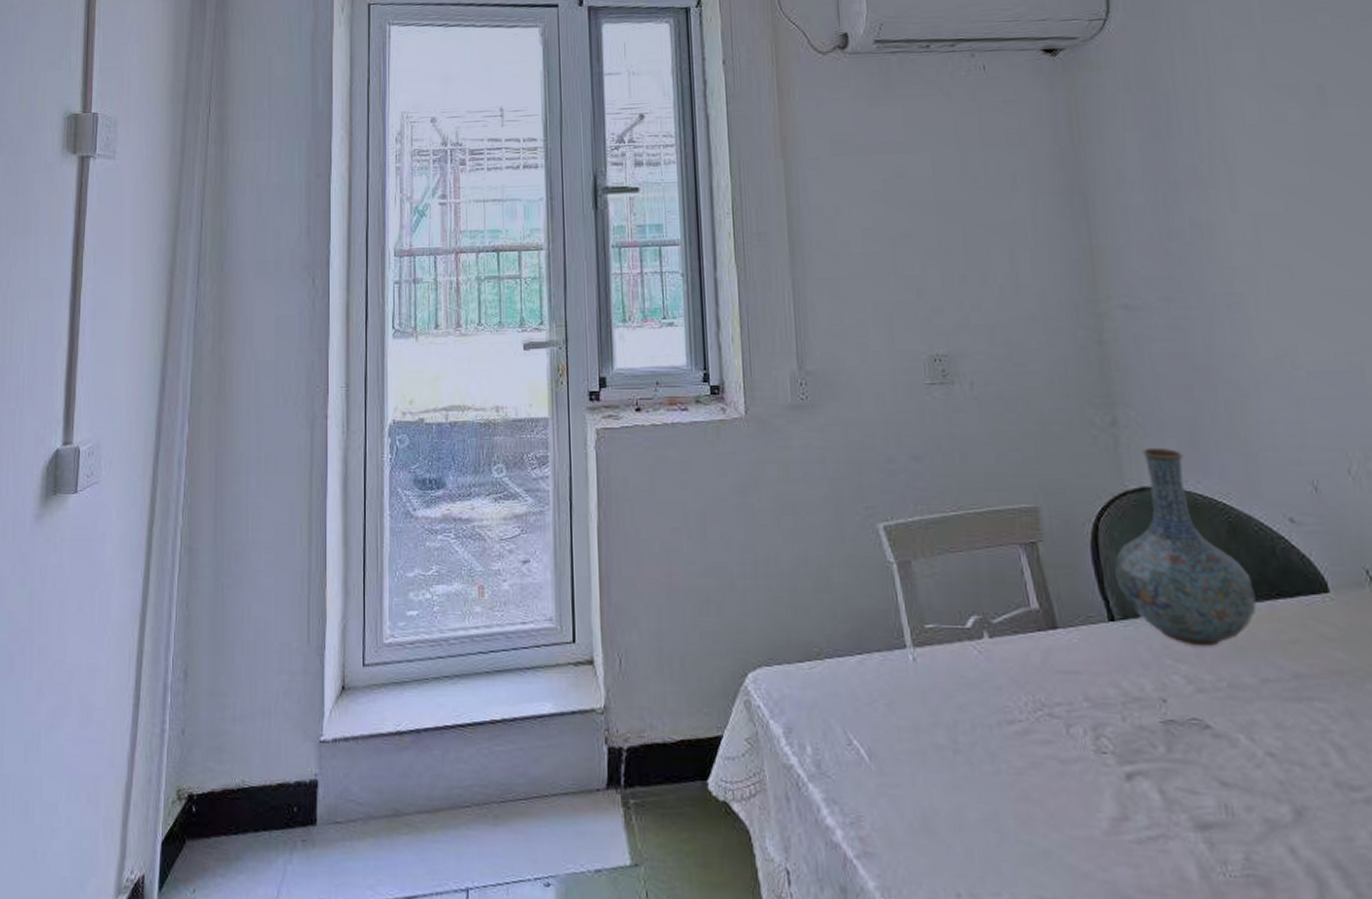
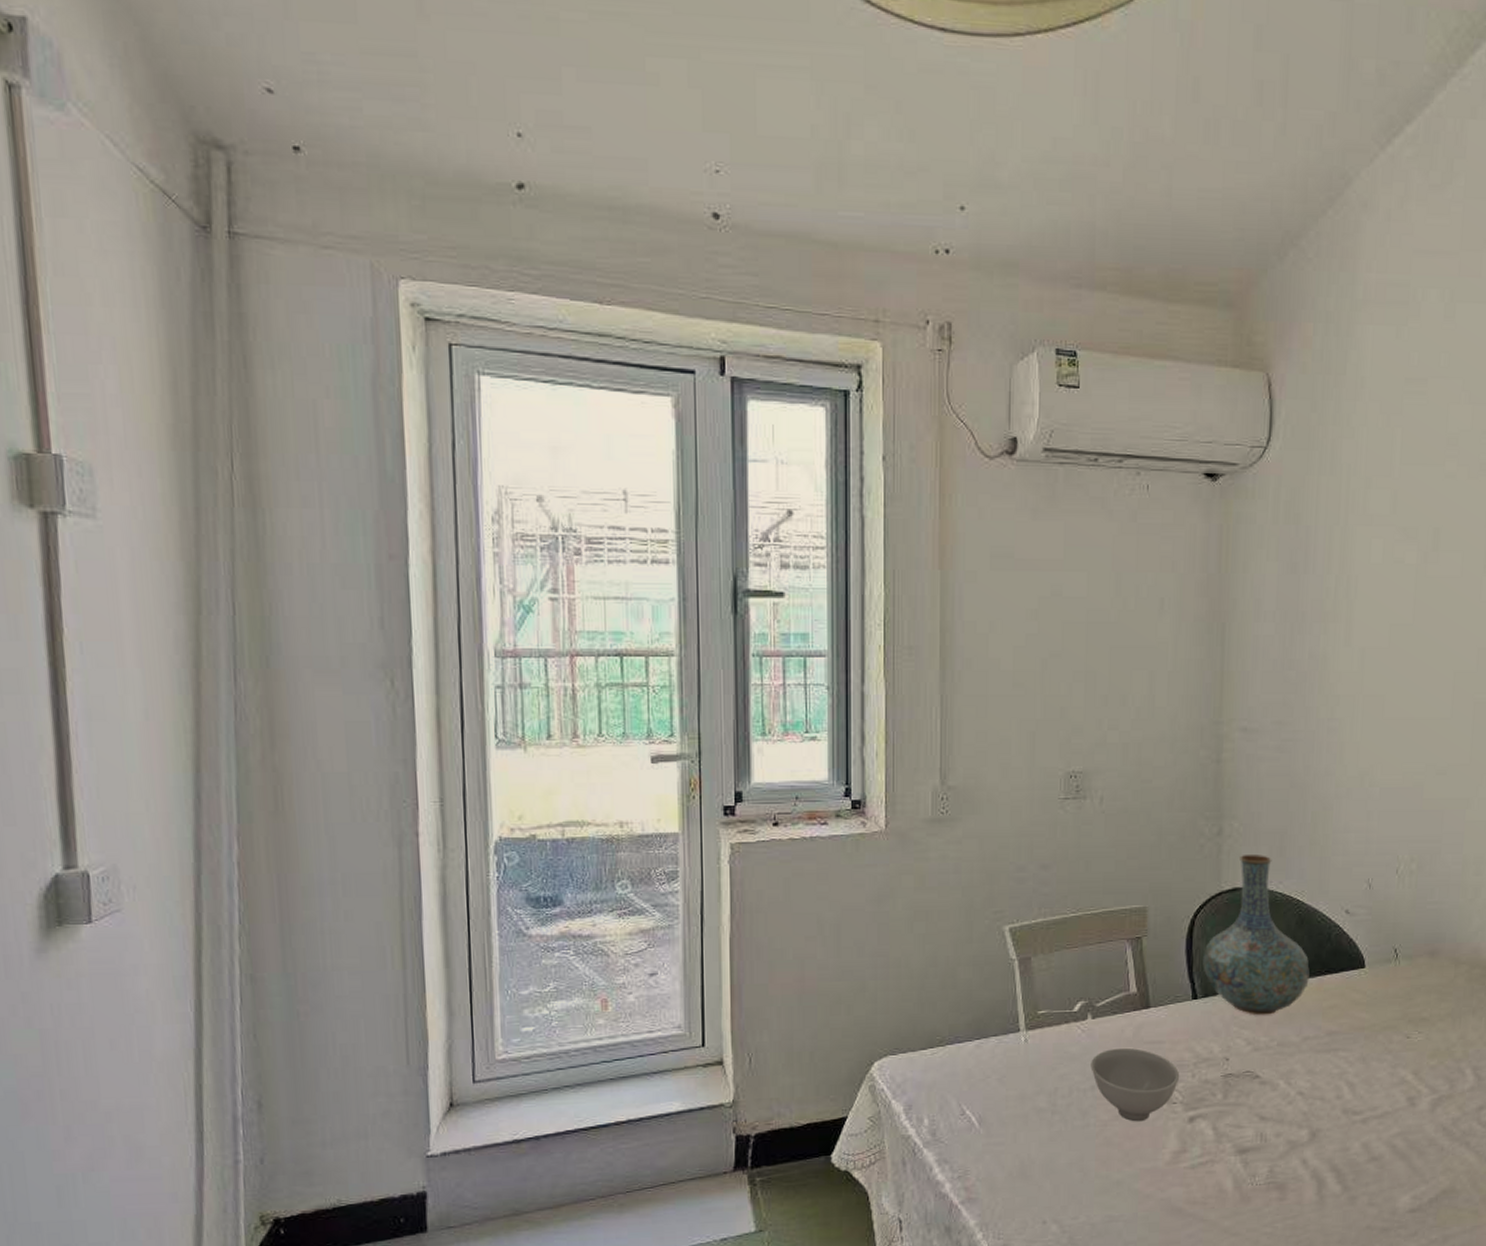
bowl: none [993,676,1107,774] -> present [1090,1047,1180,1122]

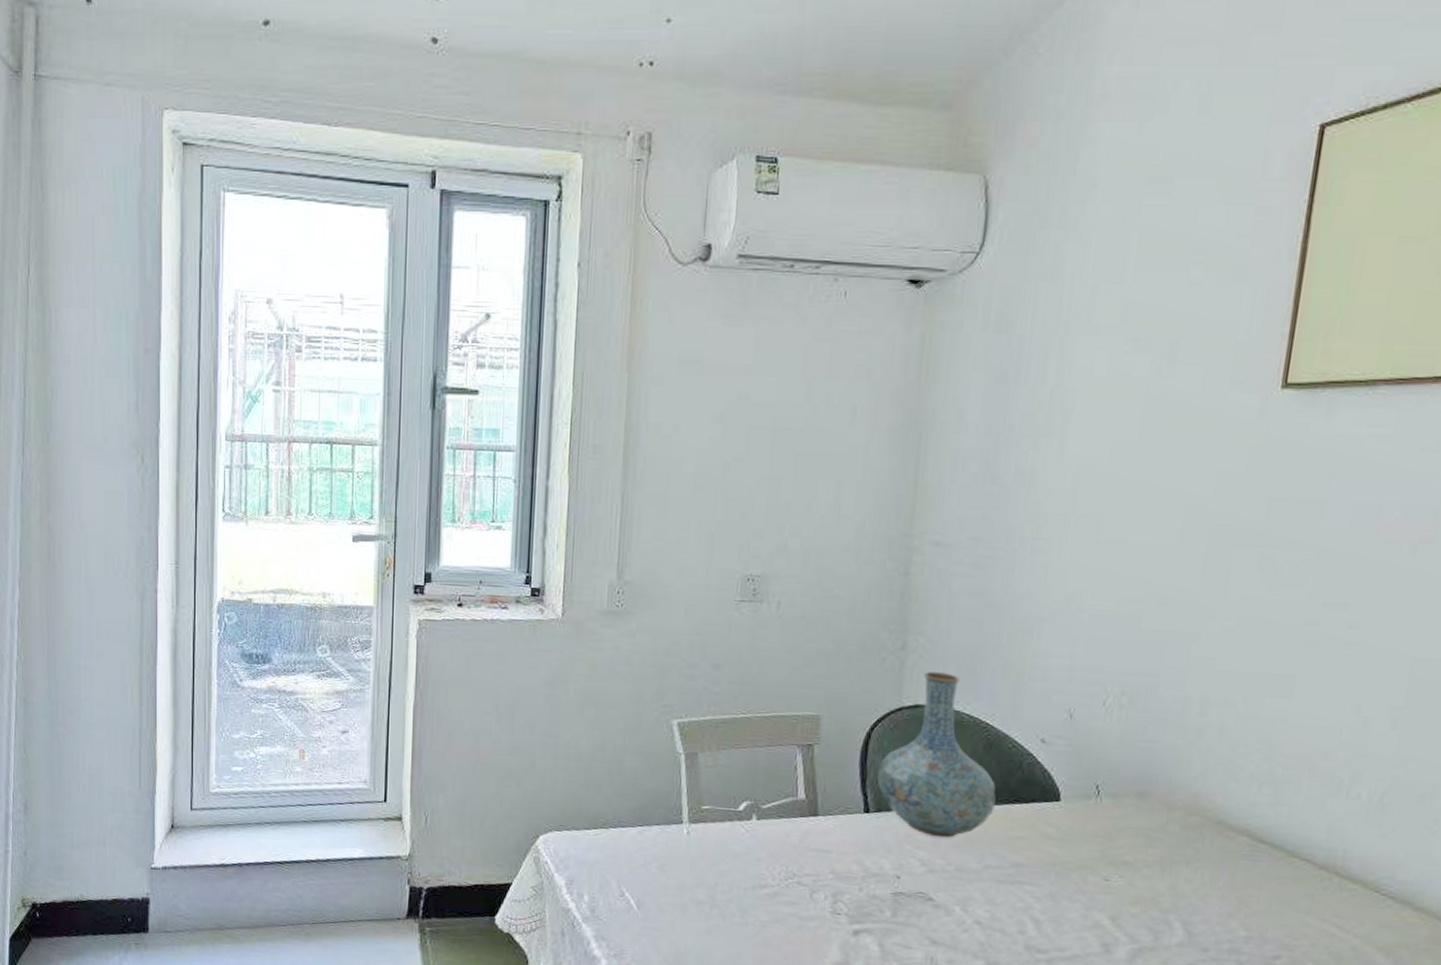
bowl: present [1090,1047,1180,1122] -> none [752,851,846,928]

